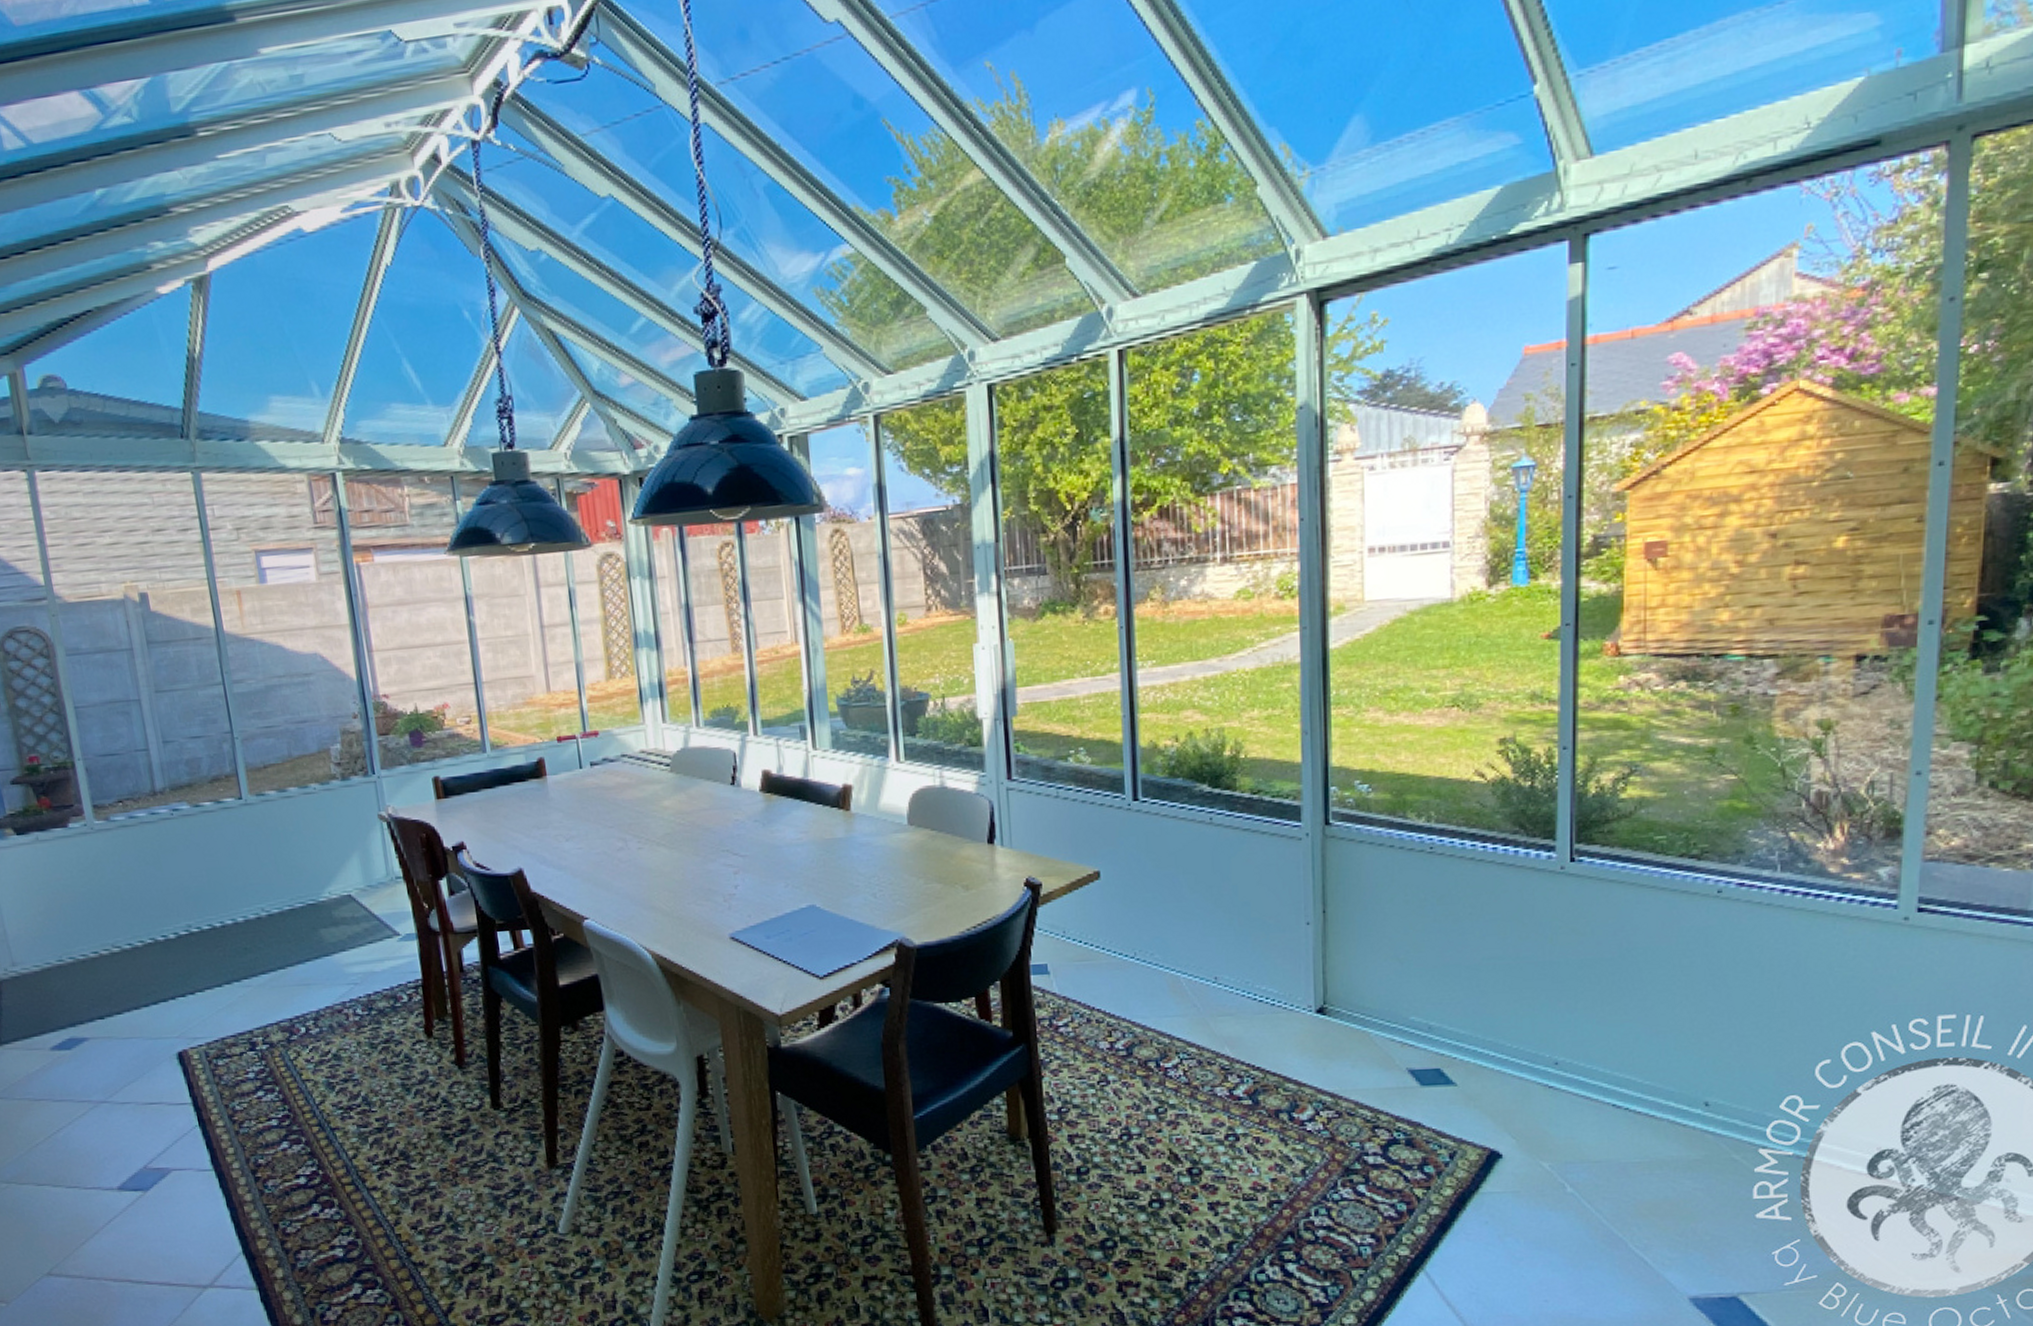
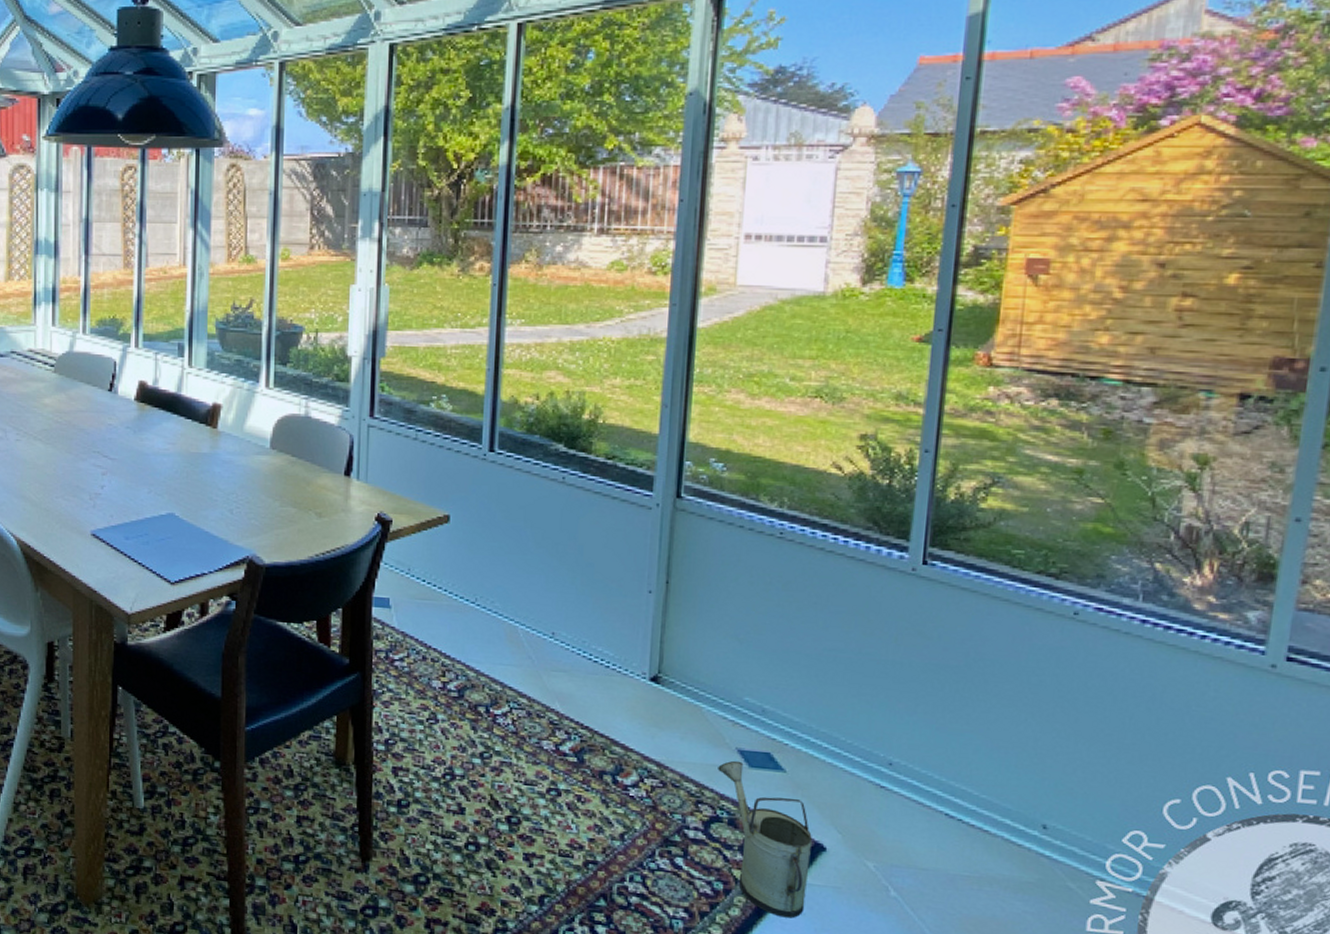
watering can: none [1390,1081,1488,1229] -> present [718,760,812,918]

